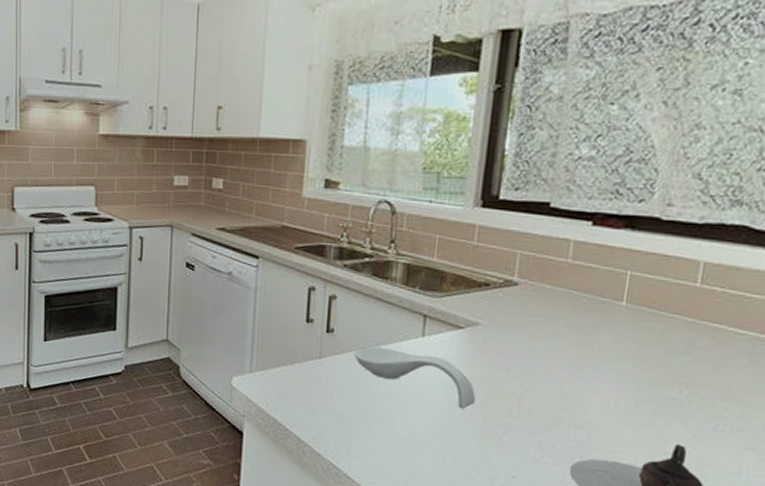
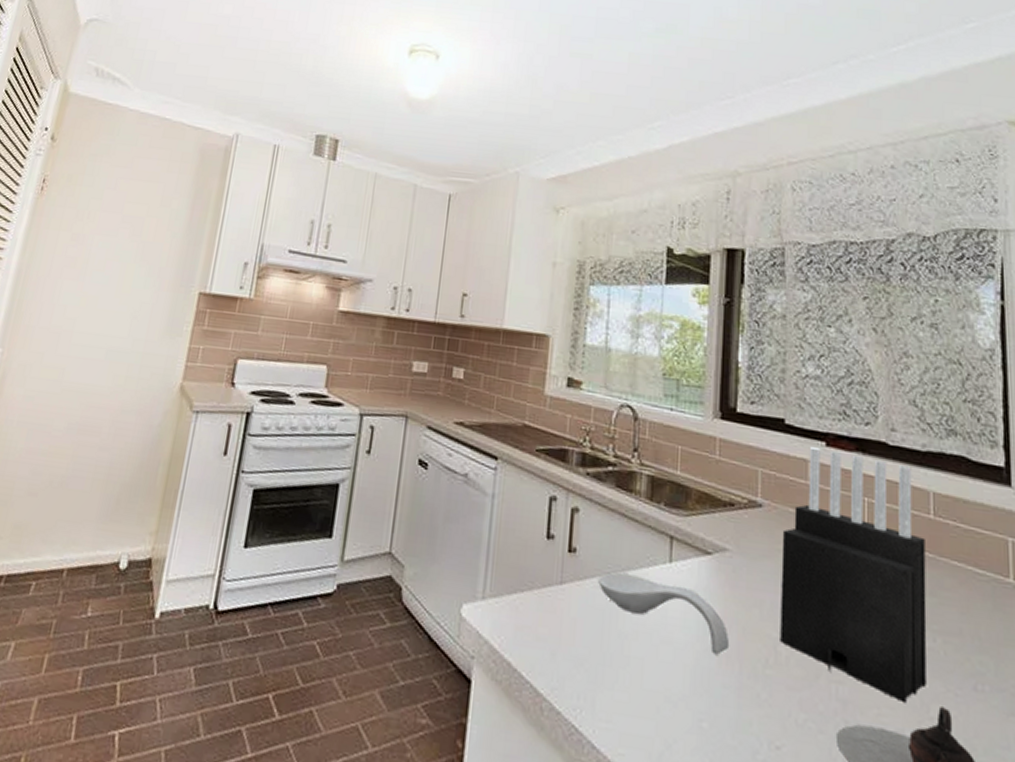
knife block: none [525,226,687,442] -> present [780,446,927,704]

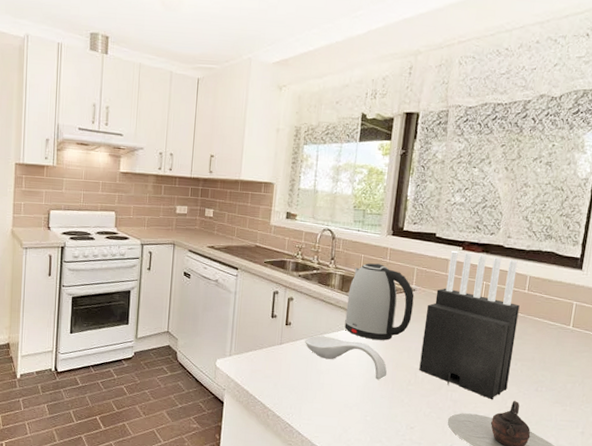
kettle: none [658,459,762,587] -> present [344,263,414,341]

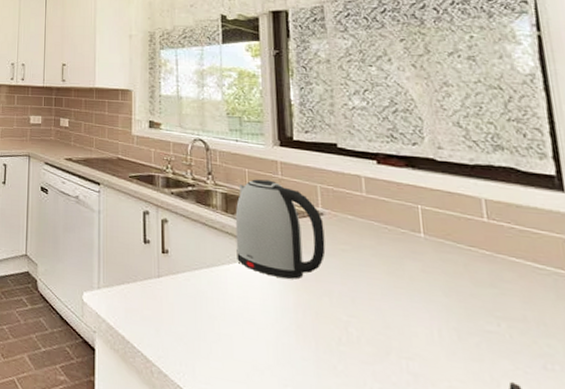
spoon rest: present [305,335,388,380] -> none [189,268,306,334]
knife block: present [419,250,520,400] -> none [343,164,495,378]

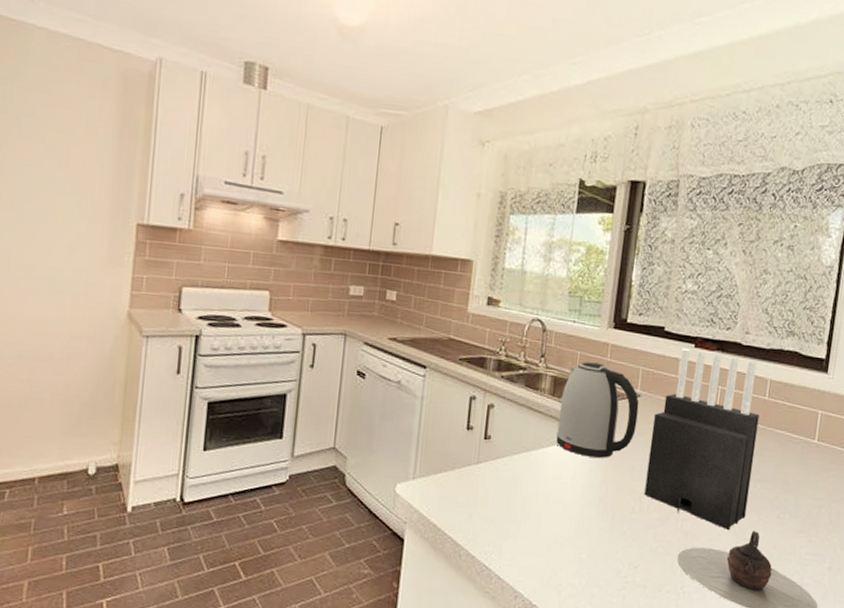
knife block: none [343,164,495,378] -> present [644,347,760,531]

